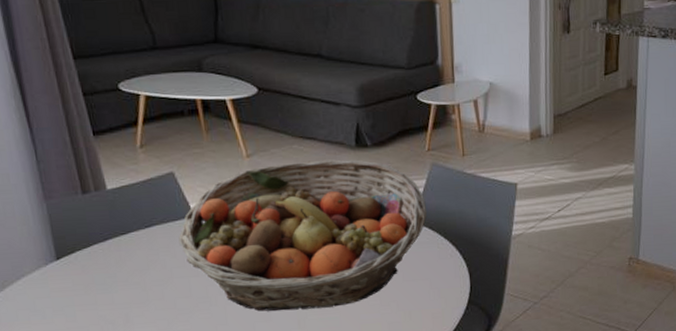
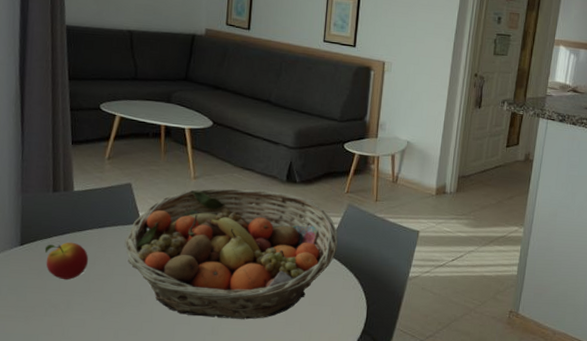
apple: none [86,248,141,292] -> present [44,242,89,280]

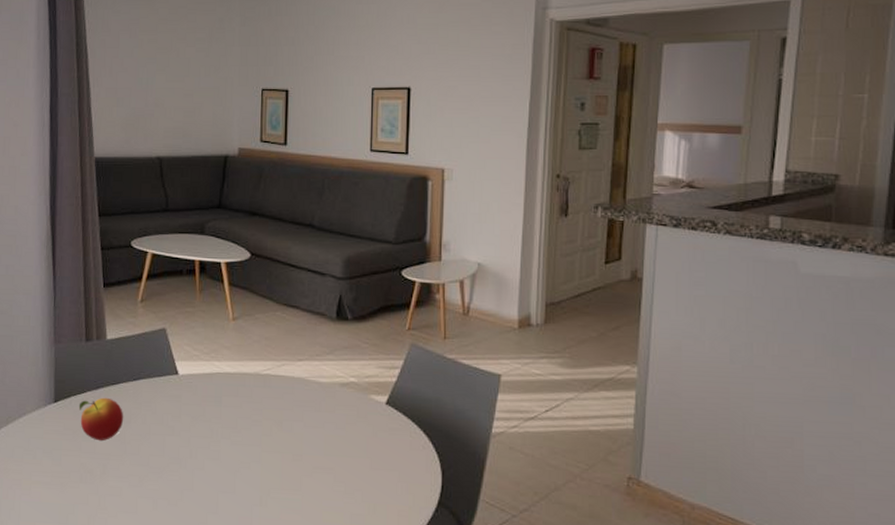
fruit basket: present [124,188,338,320] -> none [161,329,401,488]

